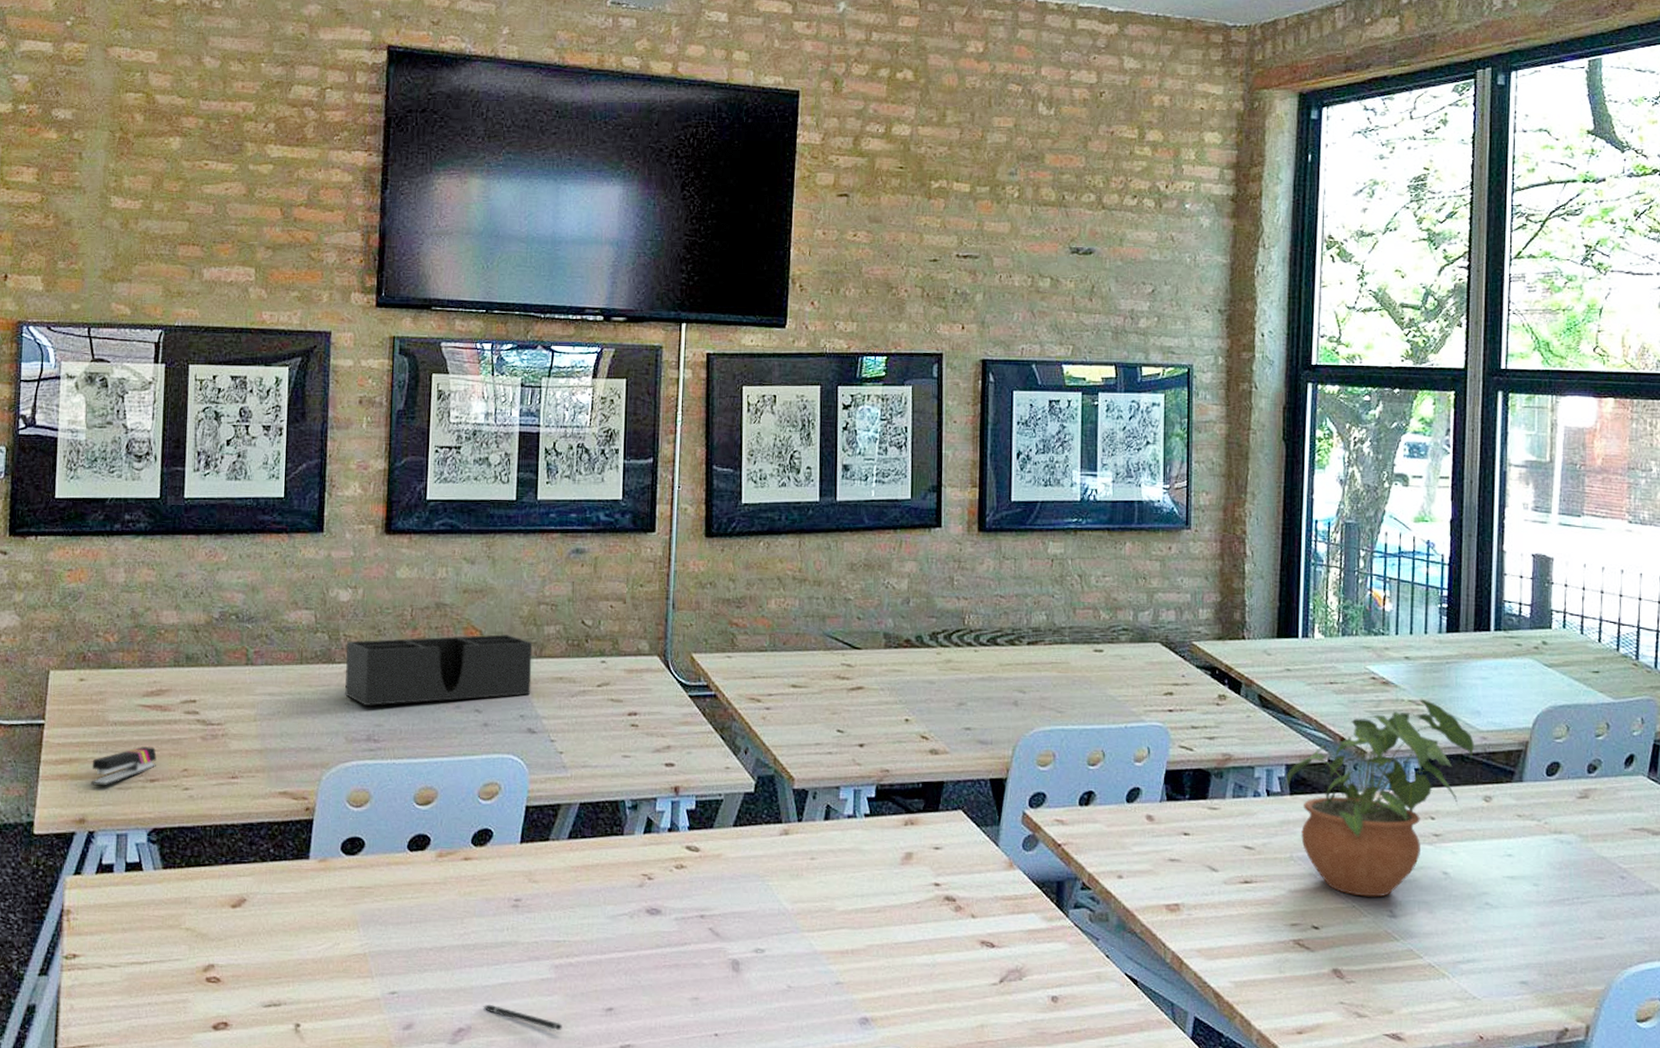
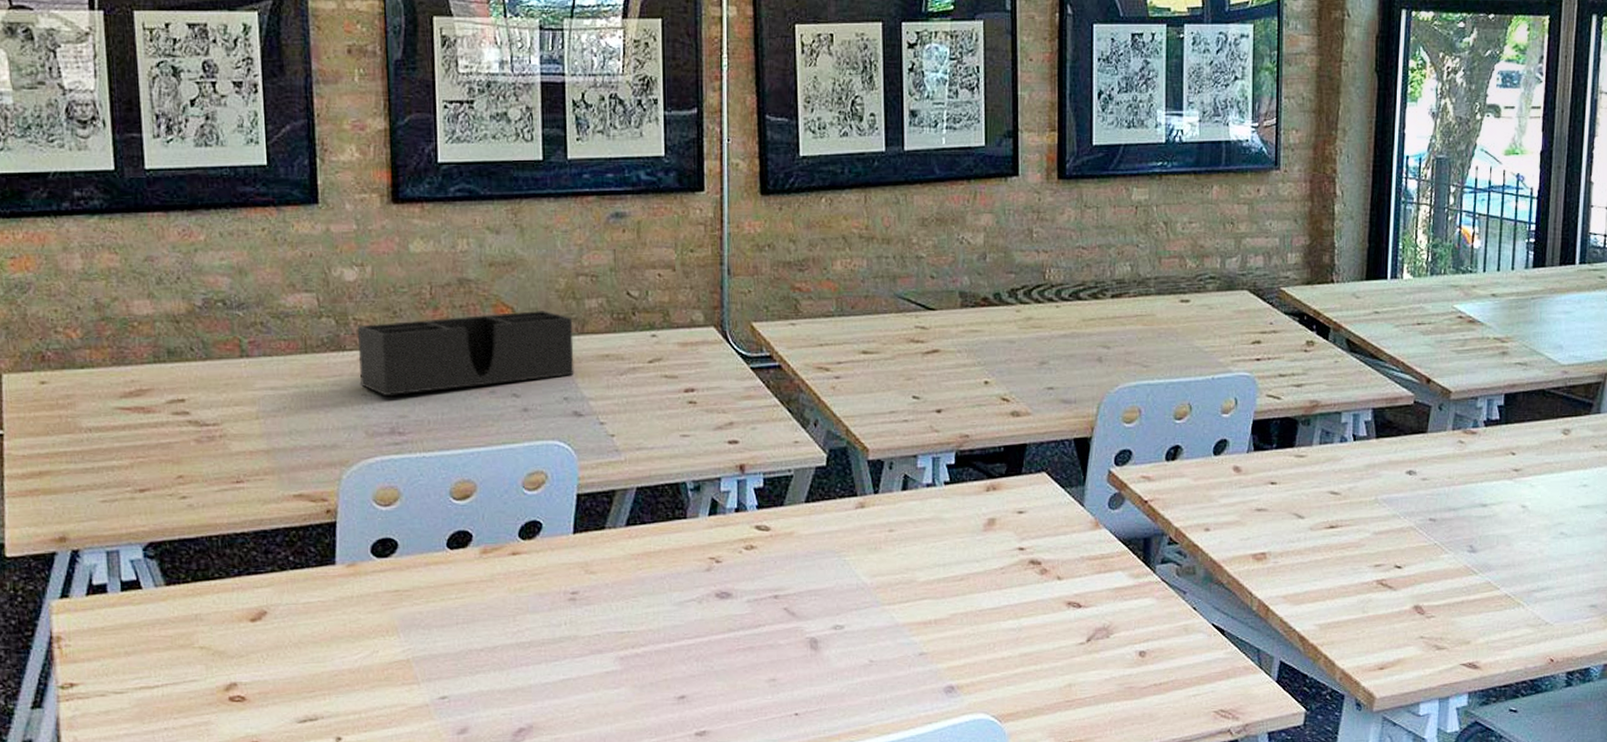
stapler: present [91,746,157,787] -> none [67,453,145,501]
pen: present [483,1004,562,1031] -> none [544,701,632,724]
potted plant: present [1287,700,1475,897] -> none [1373,337,1556,534]

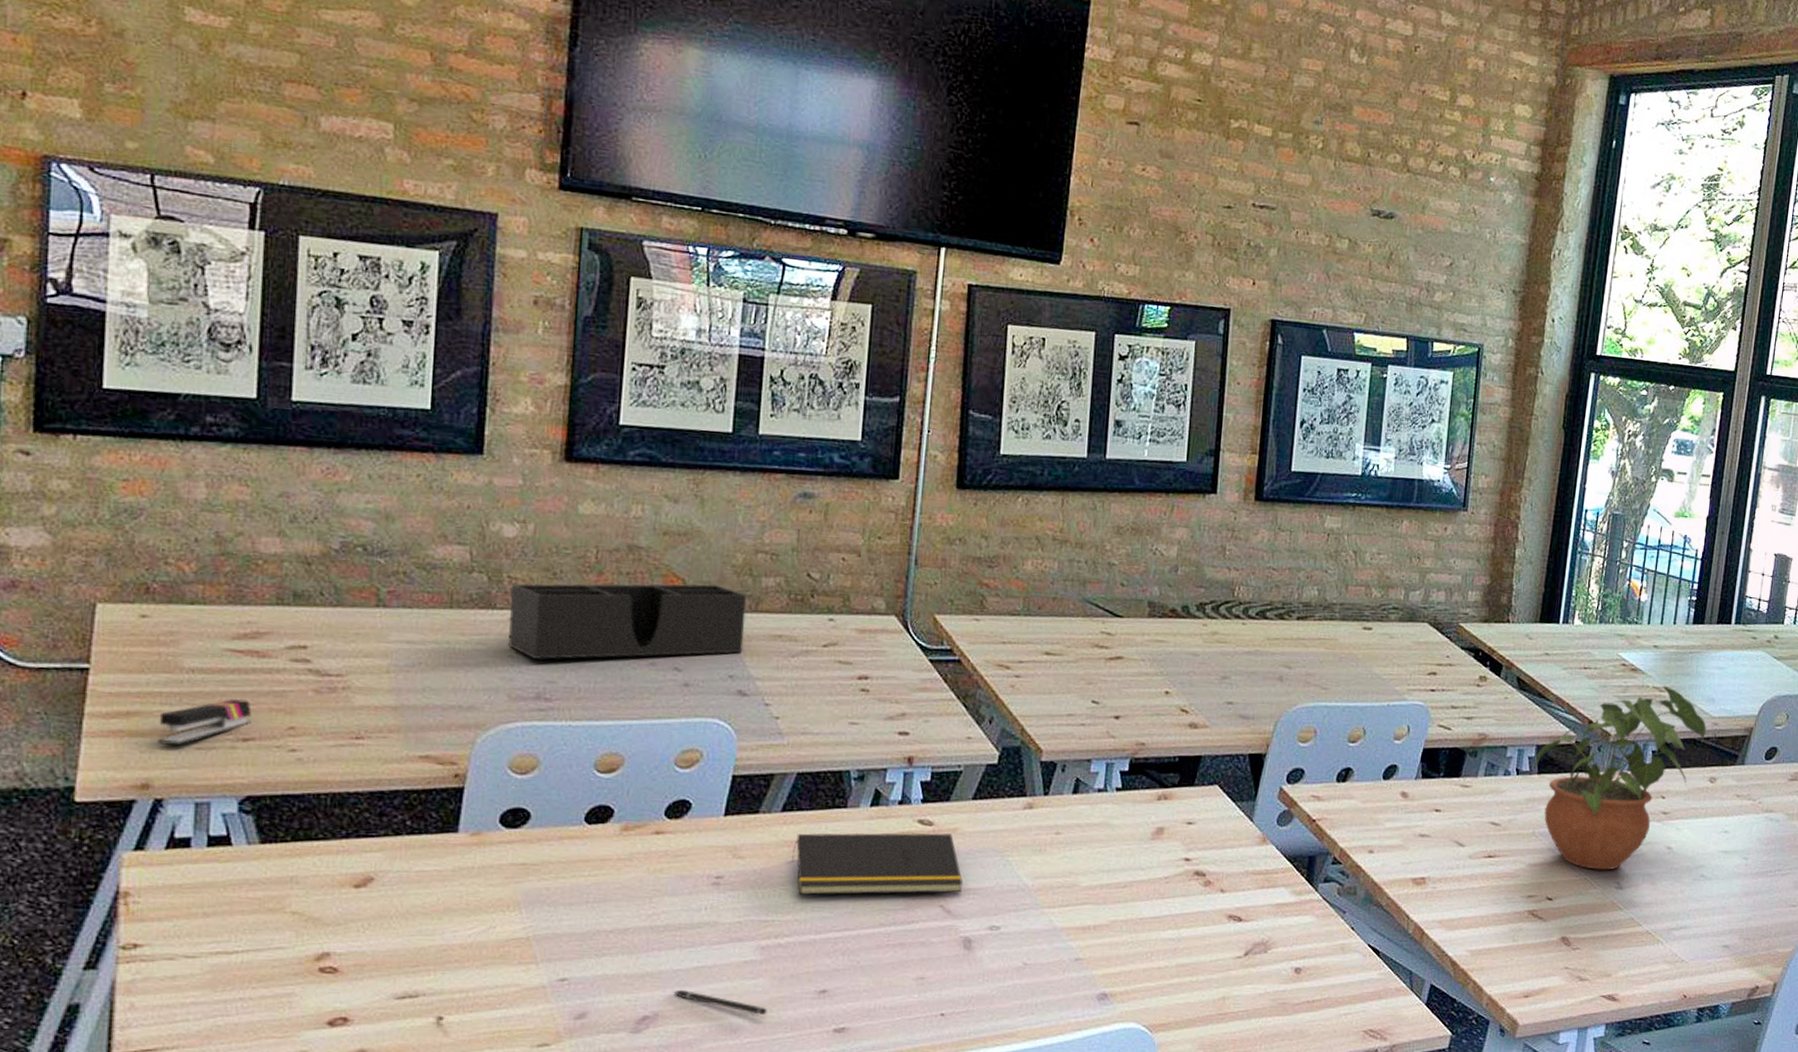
stapler: none [67,453,145,501] -> present [158,699,252,747]
pen: none [544,701,632,724] -> present [673,989,767,1016]
notepad: none [640,537,804,606] -> present [792,832,963,896]
potted plant: none [1373,337,1556,534] -> present [1535,687,1707,870]

